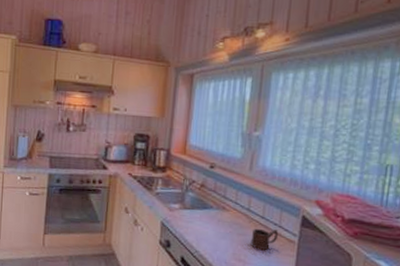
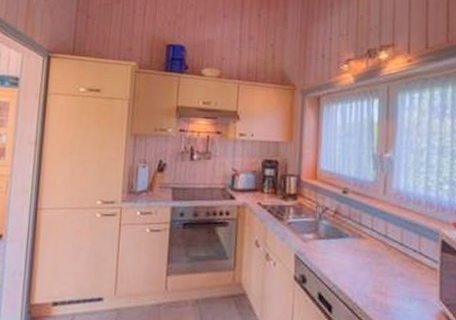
mug: present [250,228,279,251] -> none [391,255,419,281]

